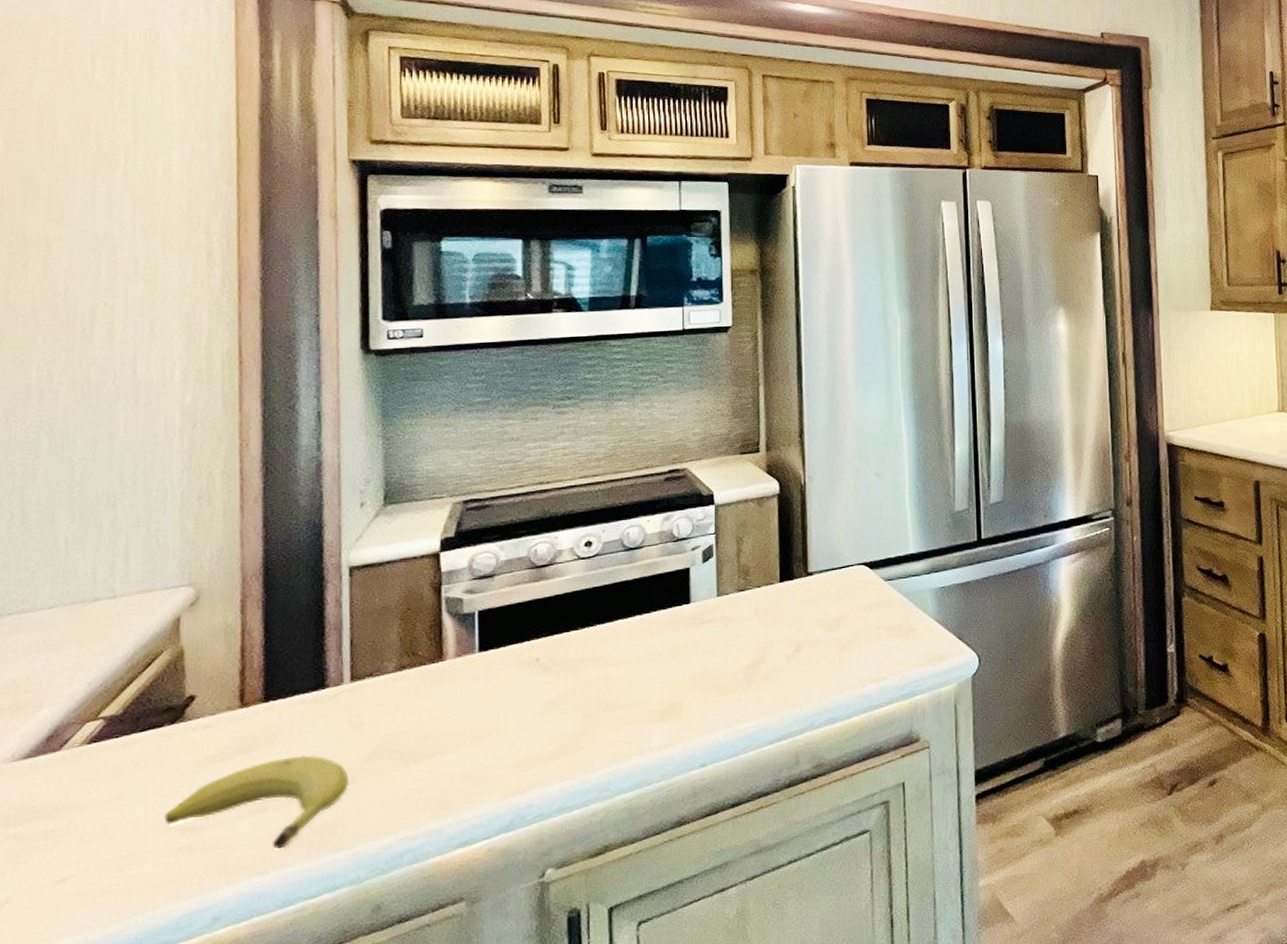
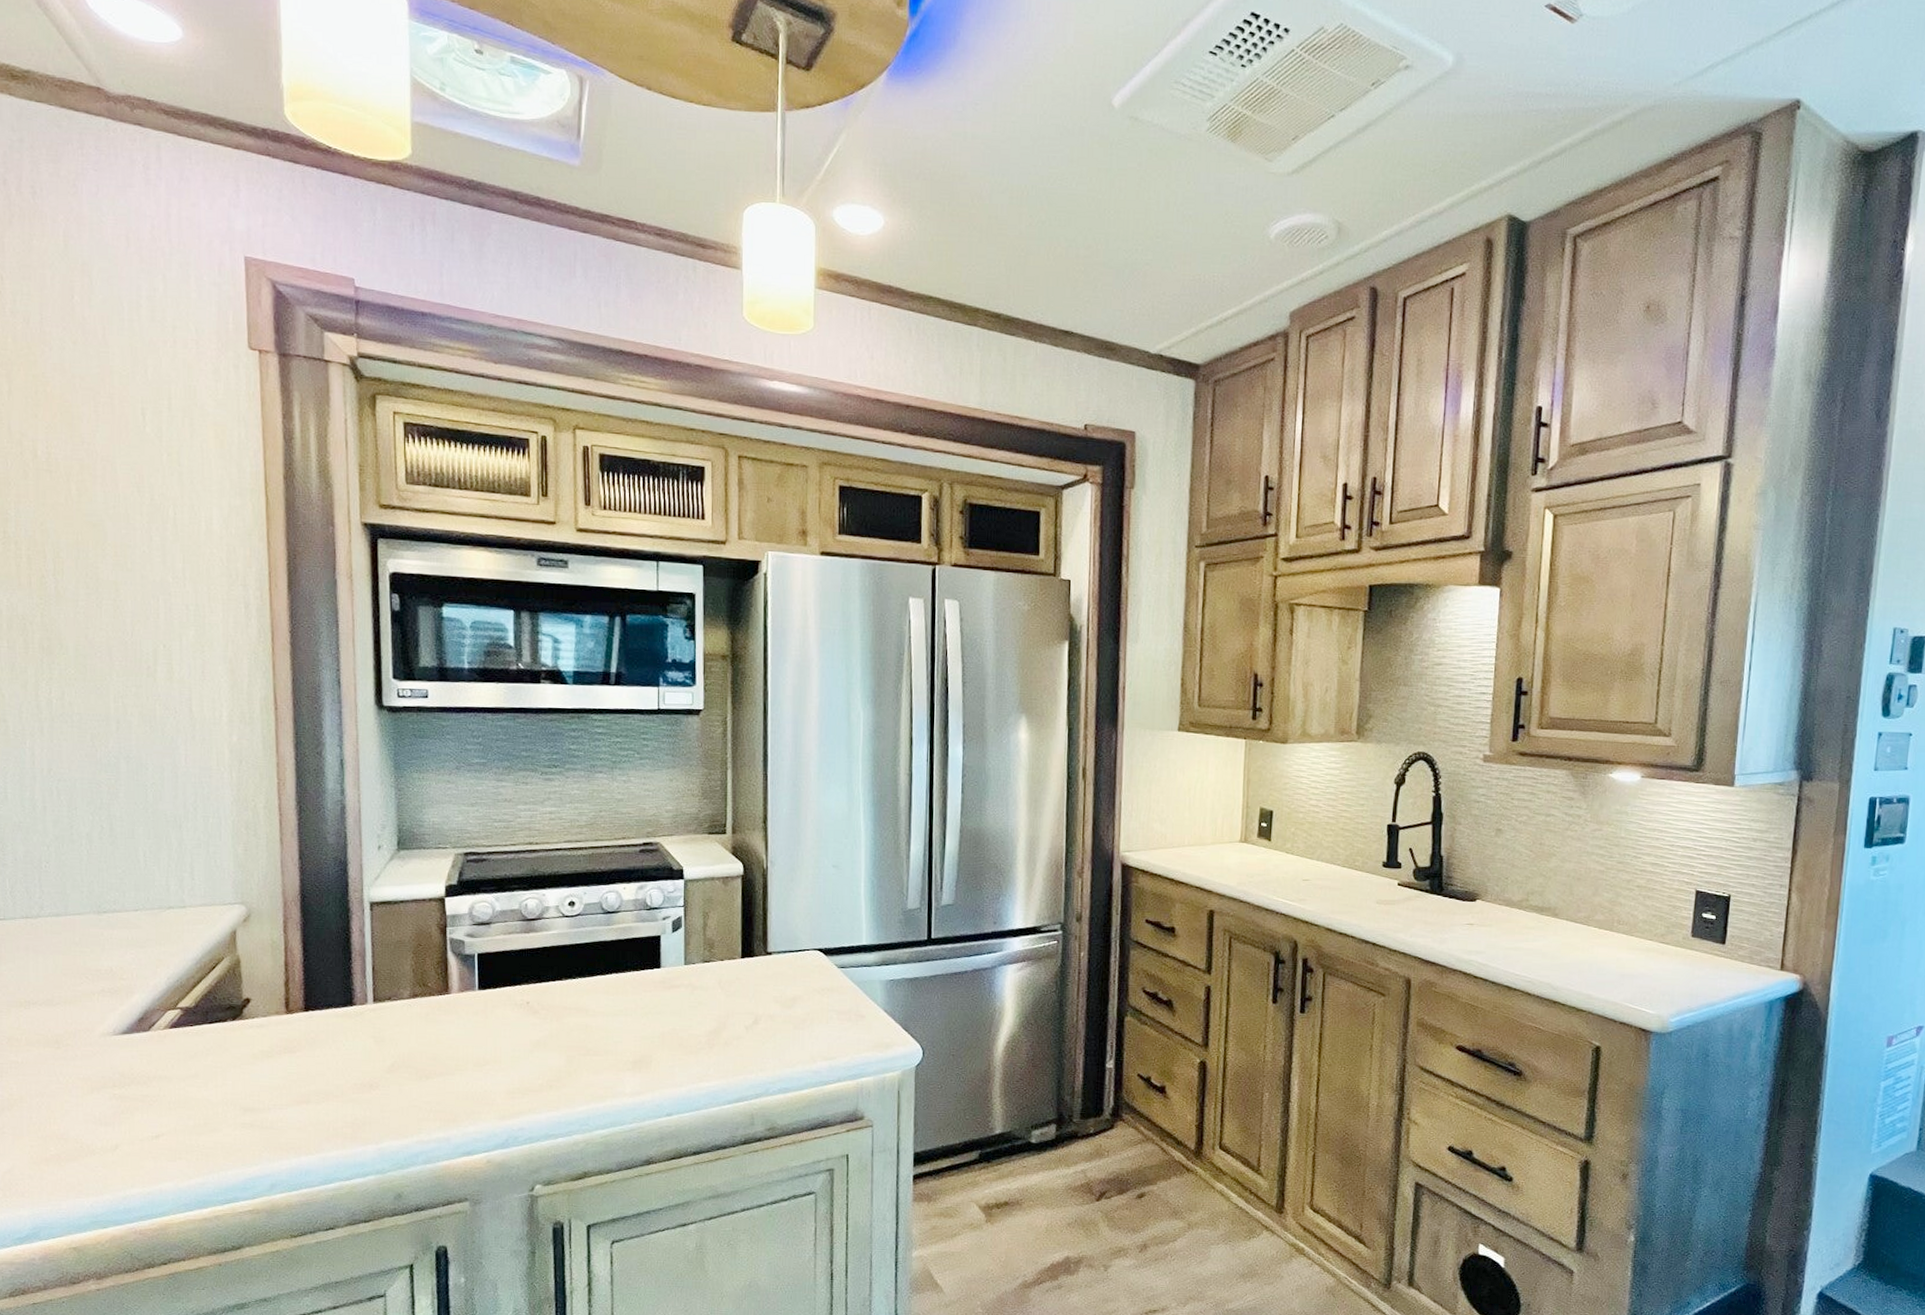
fruit: present [164,755,350,849] -> none [231,1060,375,1136]

